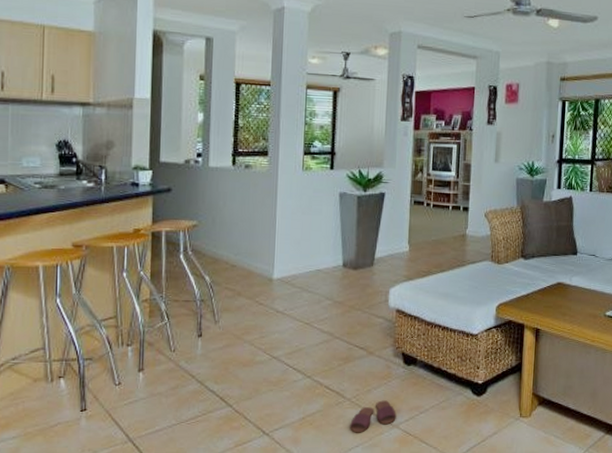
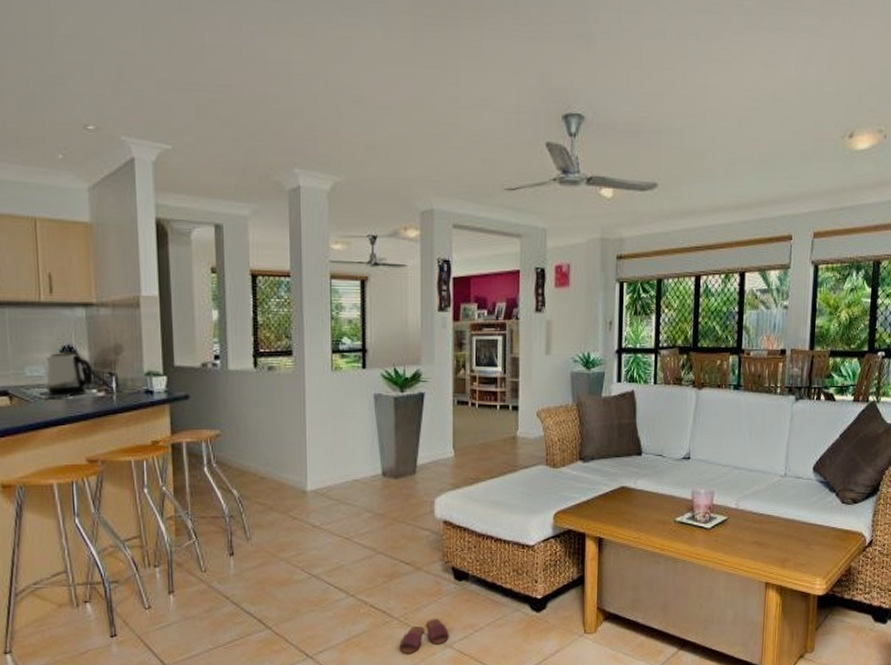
kettle: none [40,145,85,187] -> present [46,352,93,397]

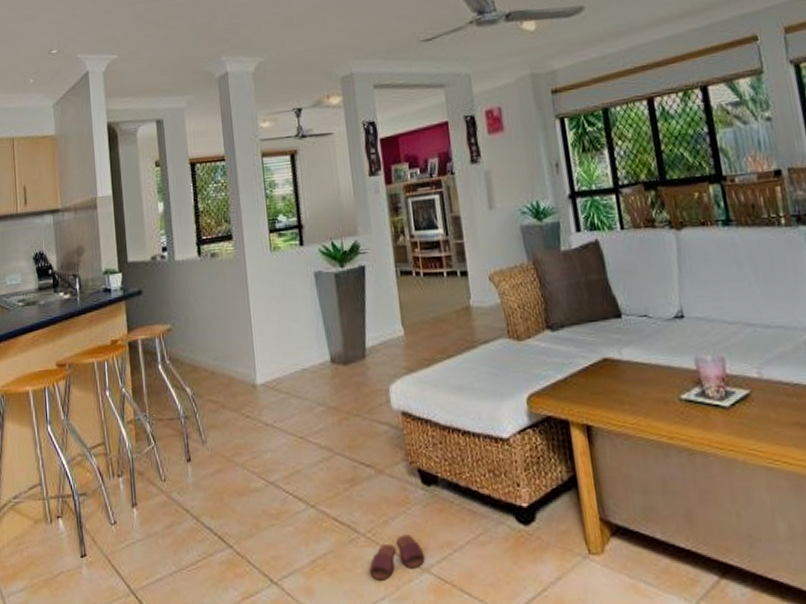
kettle: present [46,352,93,397] -> none [22,258,60,304]

